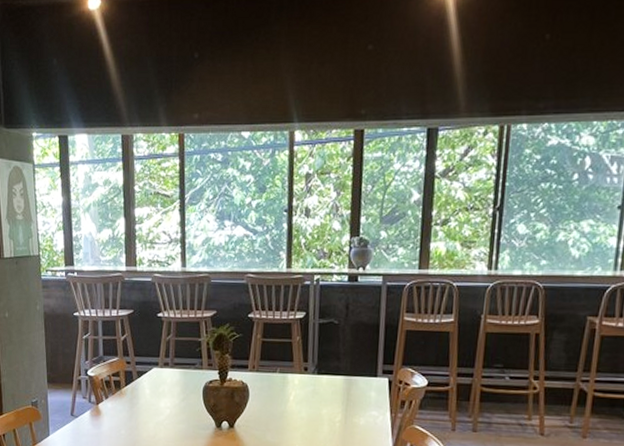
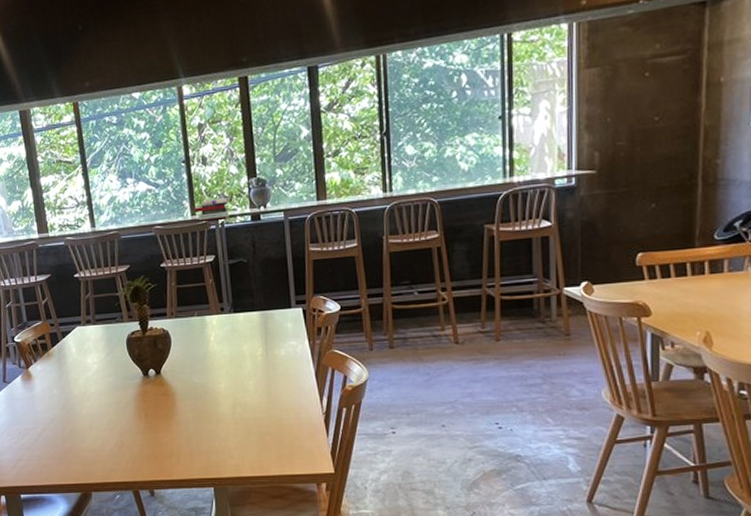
books: none [290,253,327,276] -> present [193,198,230,221]

